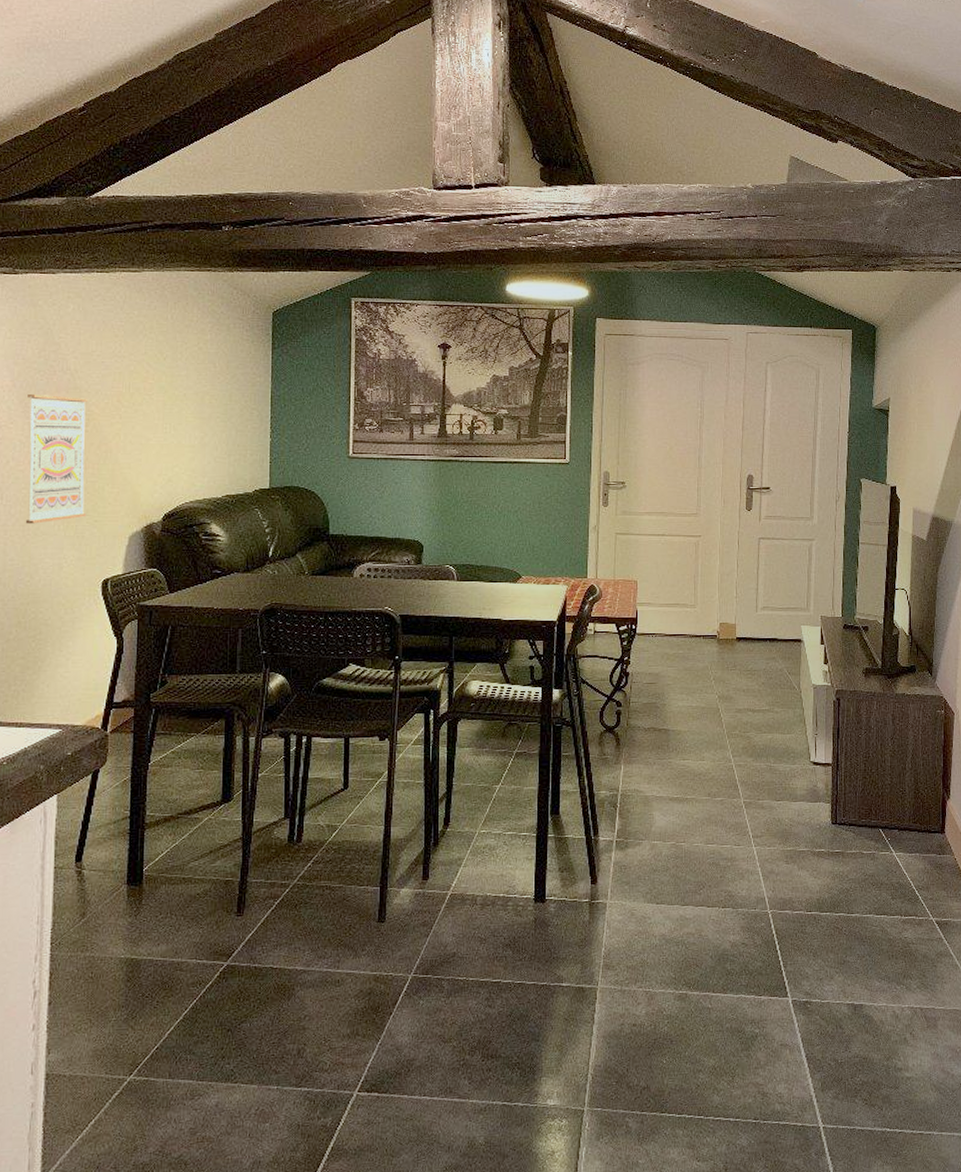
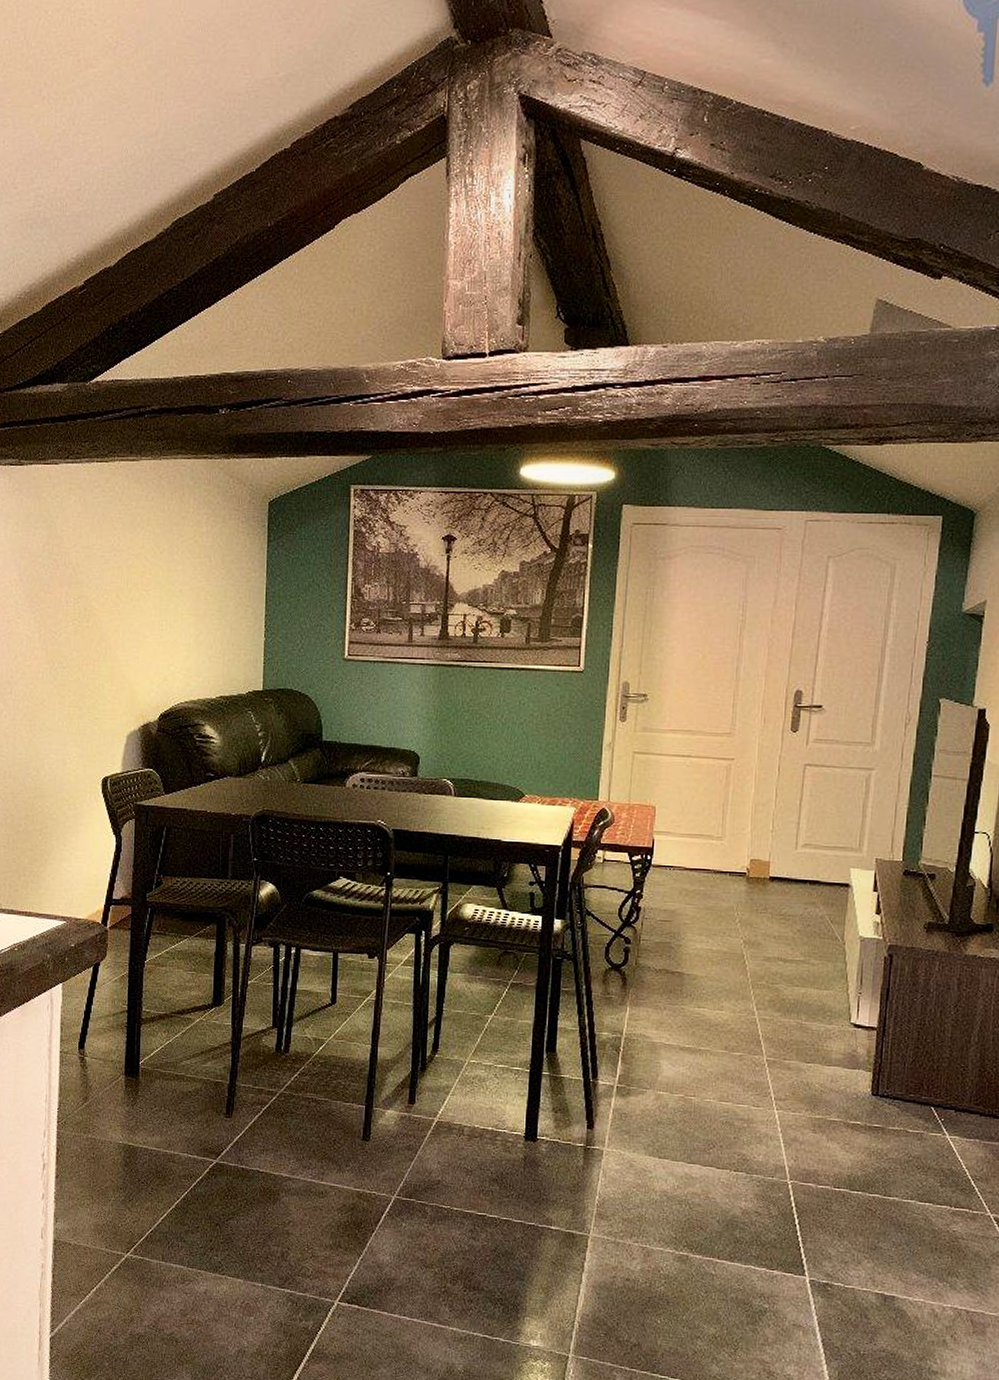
wall art: present [25,393,88,524] -> none [32,588,89,719]

